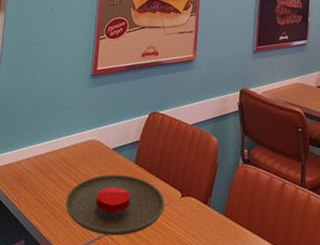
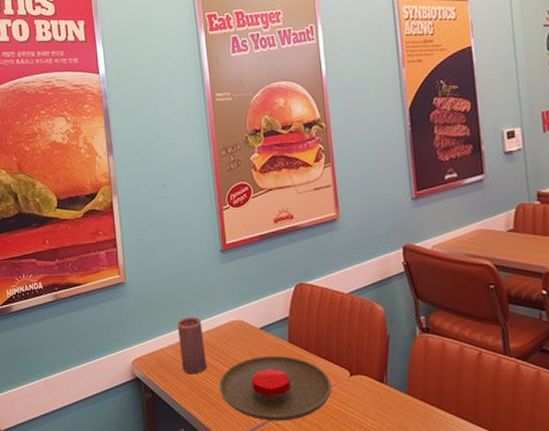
candle: none [34,133,61,188] -> present [177,317,207,375]

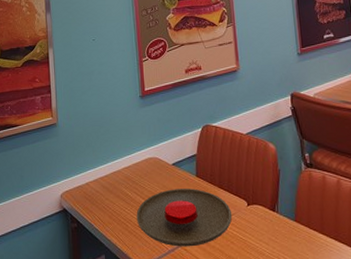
candle: present [177,317,207,375] -> none [101,154,126,206]

